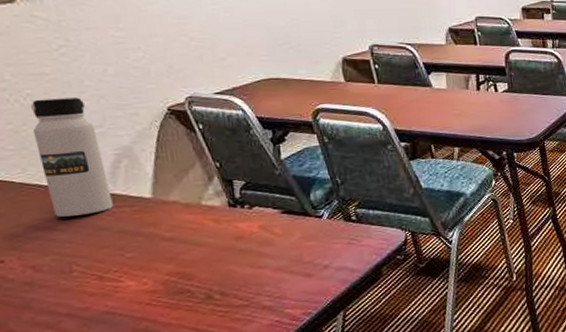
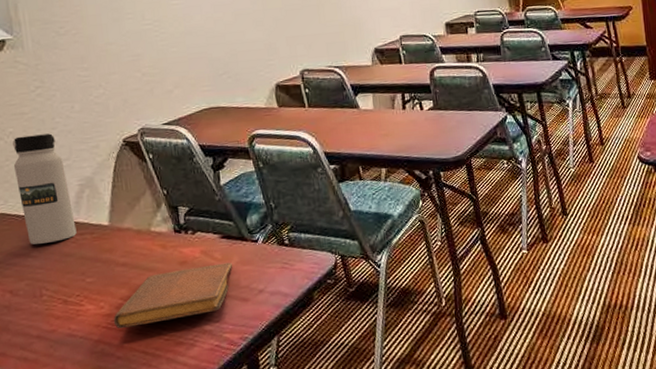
notebook: none [158,238,294,305] -> present [113,262,232,328]

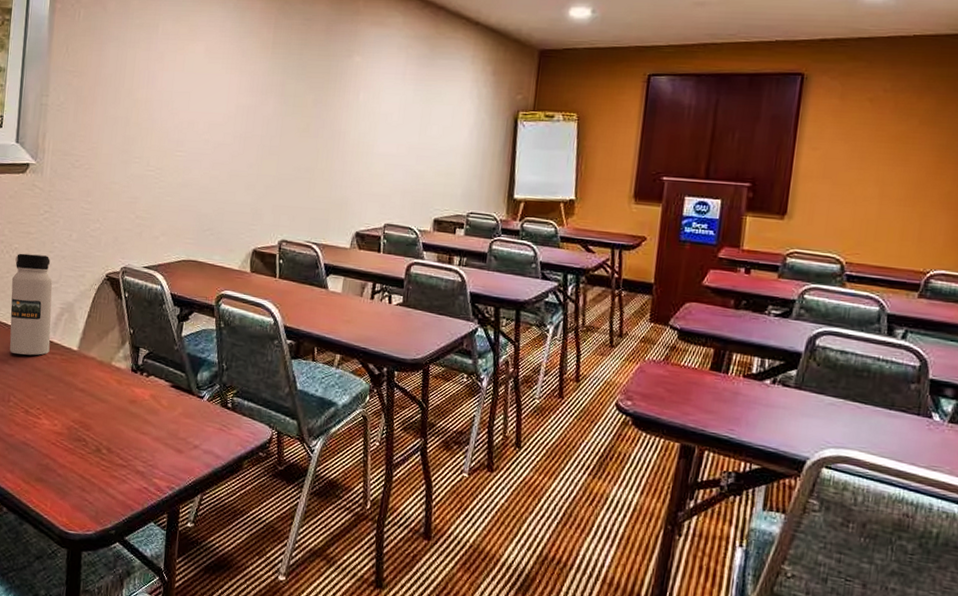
notebook: present [113,262,232,328] -> none [62,406,175,455]

